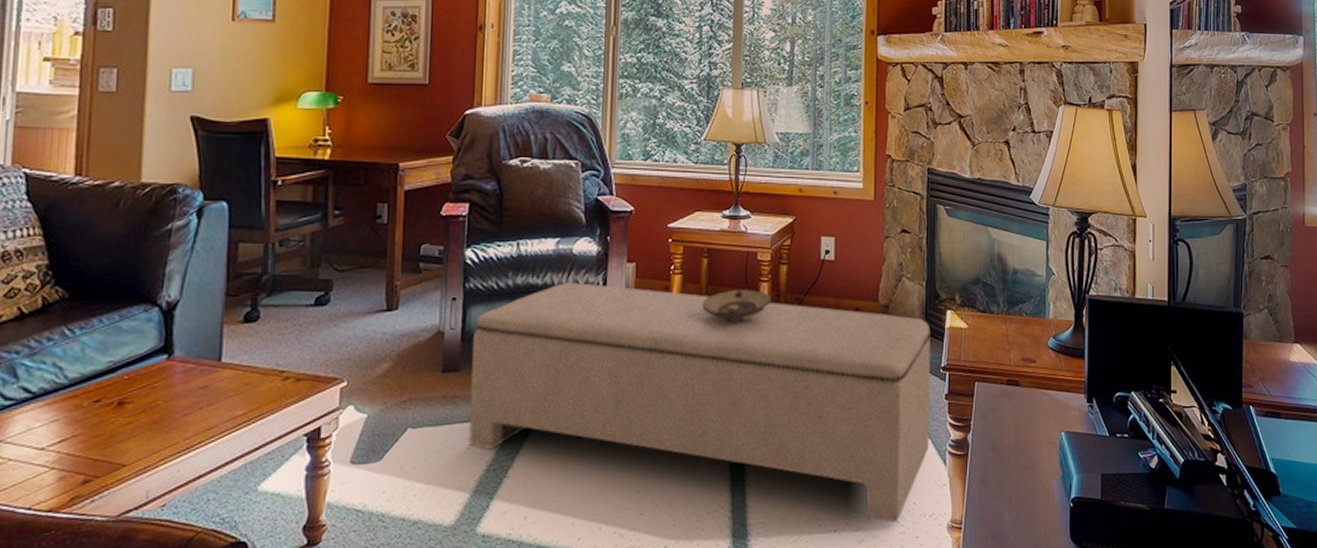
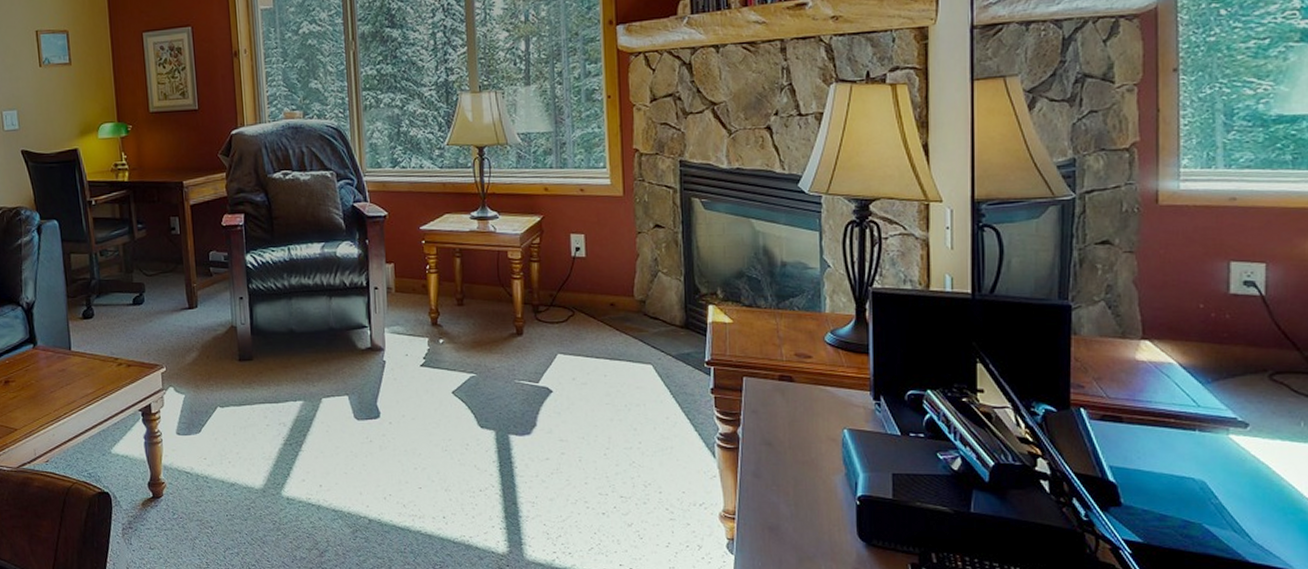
bench: present [469,282,931,523] -> none [260,282,696,509]
oil lamp: present [702,289,772,321] -> none [458,286,526,317]

